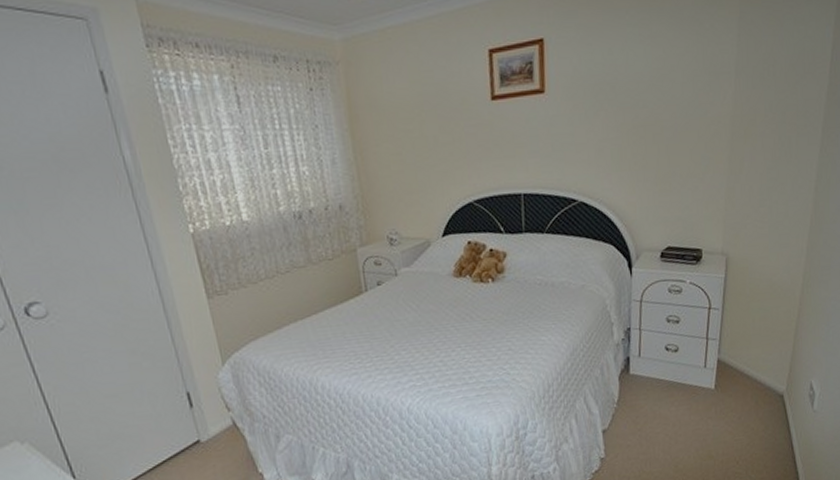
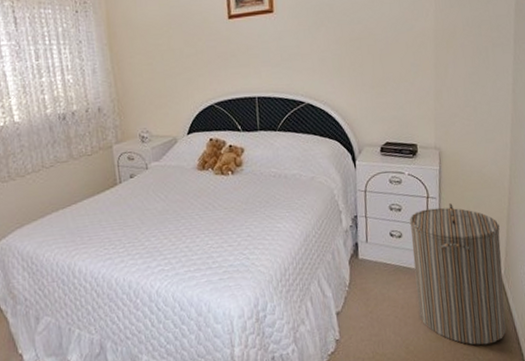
laundry hamper: none [687,315,786,464] -> present [409,203,507,346]

